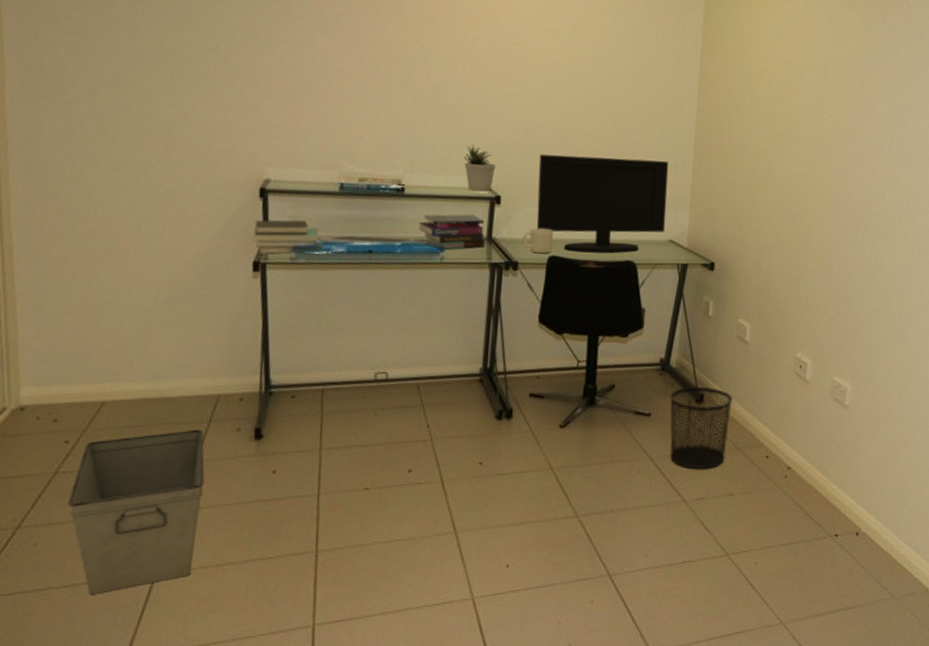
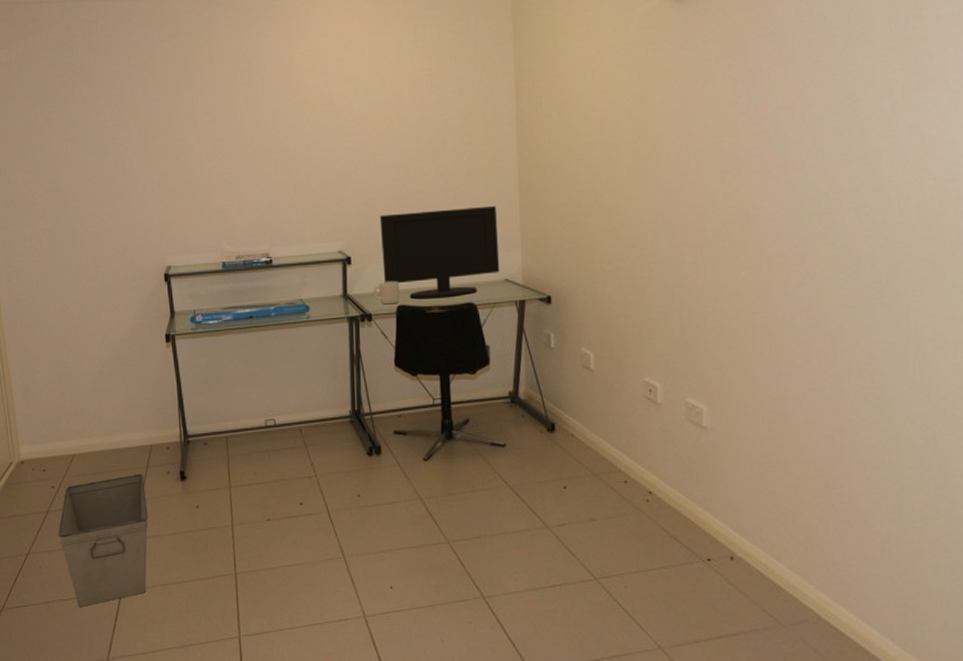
books: present [253,219,324,254] -> none [163,297,216,327]
books: present [419,214,486,251] -> none [287,276,342,311]
potted plant: present [464,144,496,192] -> none [317,215,344,255]
waste bin: present [669,387,732,470] -> none [522,416,584,497]

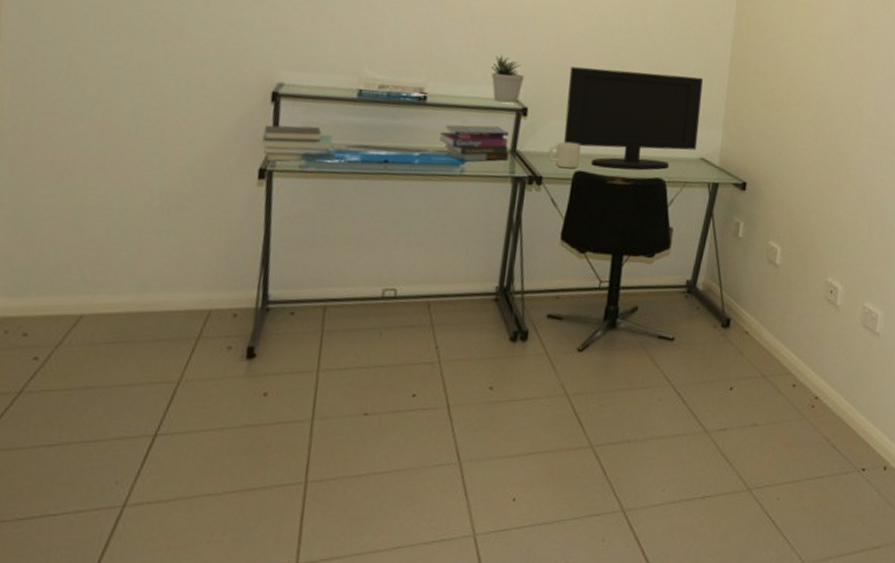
storage bin: present [57,474,149,607] -> none [29,347,191,528]
books: none [163,297,216,327] -> present [261,125,337,162]
books: none [287,276,342,311] -> present [440,124,509,163]
potted plant: none [317,215,344,255] -> present [491,54,525,103]

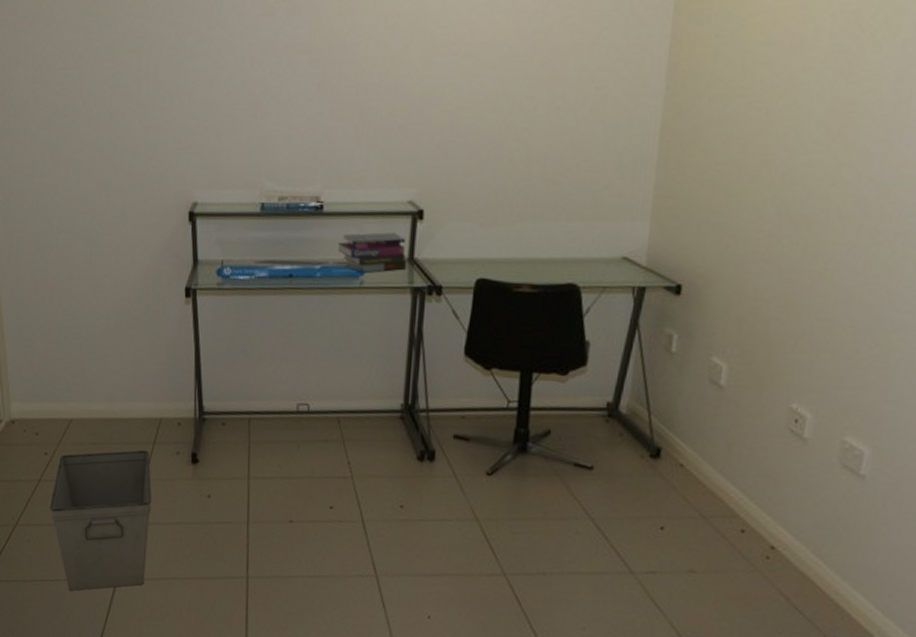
storage bin: none [29,347,191,528] -> present [49,450,152,591]
books: present [261,125,337,162] -> none [185,244,247,280]
potted plant: present [491,54,525,103] -> none [384,152,419,206]
mug: present [548,141,582,169] -> none [447,245,483,276]
monitor: present [564,66,703,170] -> none [463,156,625,275]

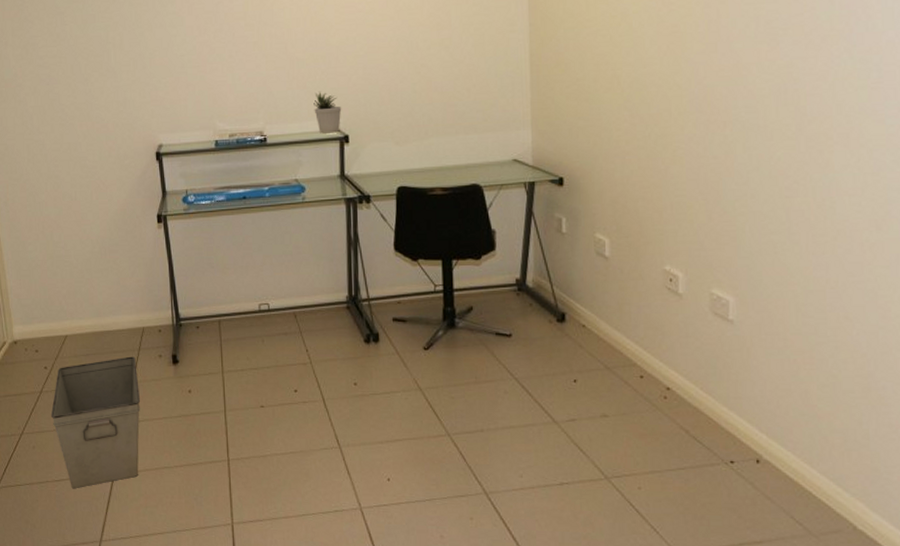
books: present [338,232,407,274] -> none [282,155,340,191]
potted plant: none [384,152,419,206] -> present [314,91,342,134]

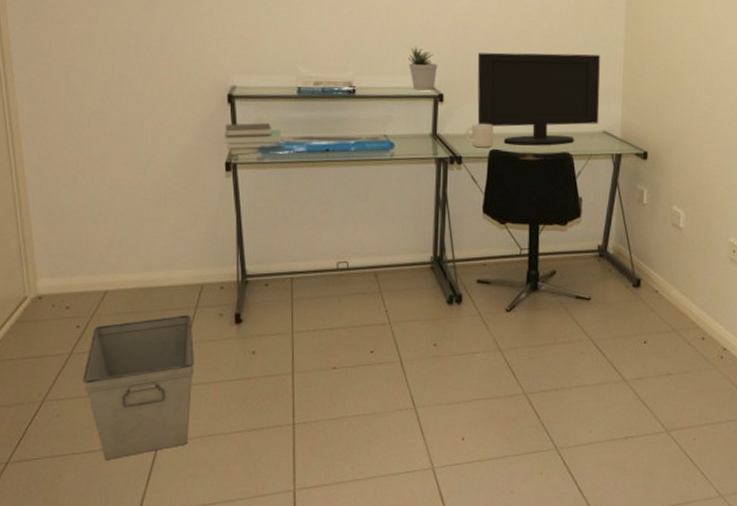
books: none [155,176,208,208] -> present [225,123,286,155]
mug: none [371,160,401,186] -> present [465,123,494,148]
monitor: none [379,80,508,181] -> present [477,52,600,146]

